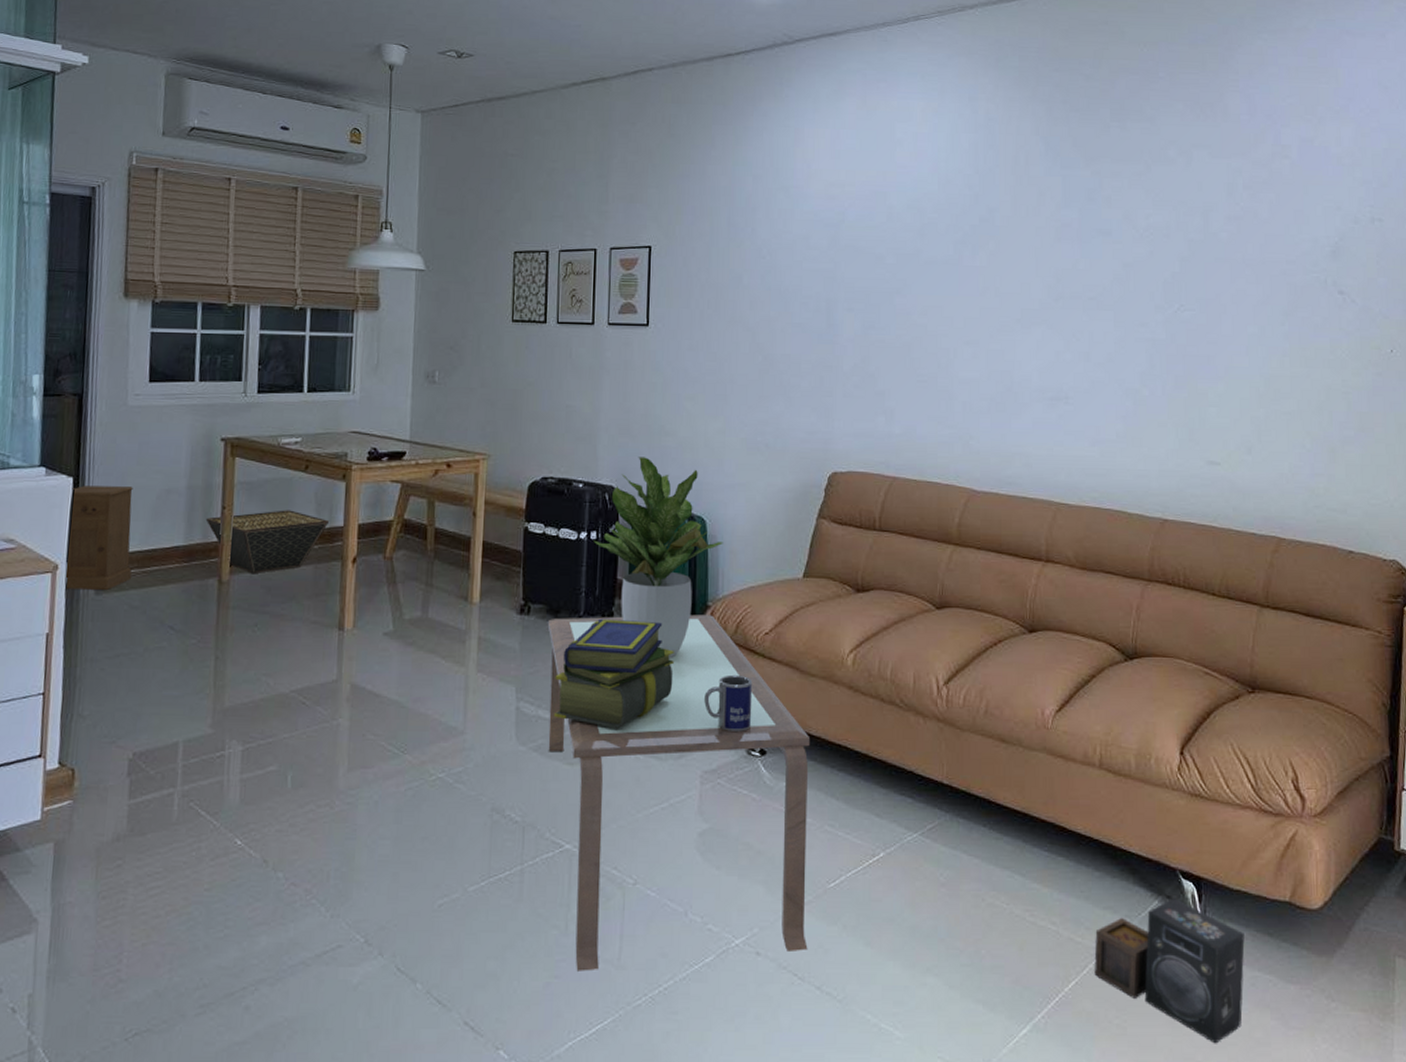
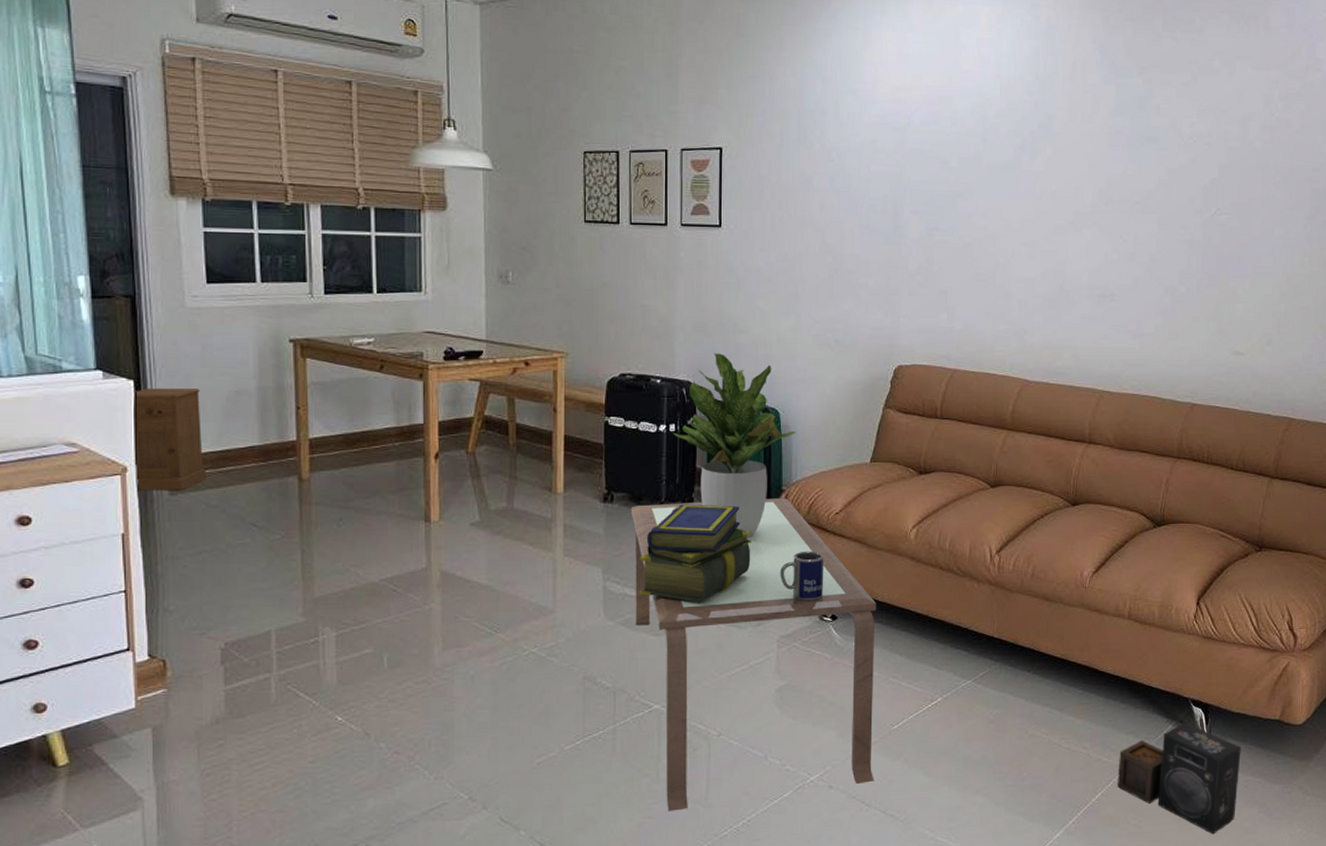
basket: present [205,510,330,575] -> none [280,409,409,472]

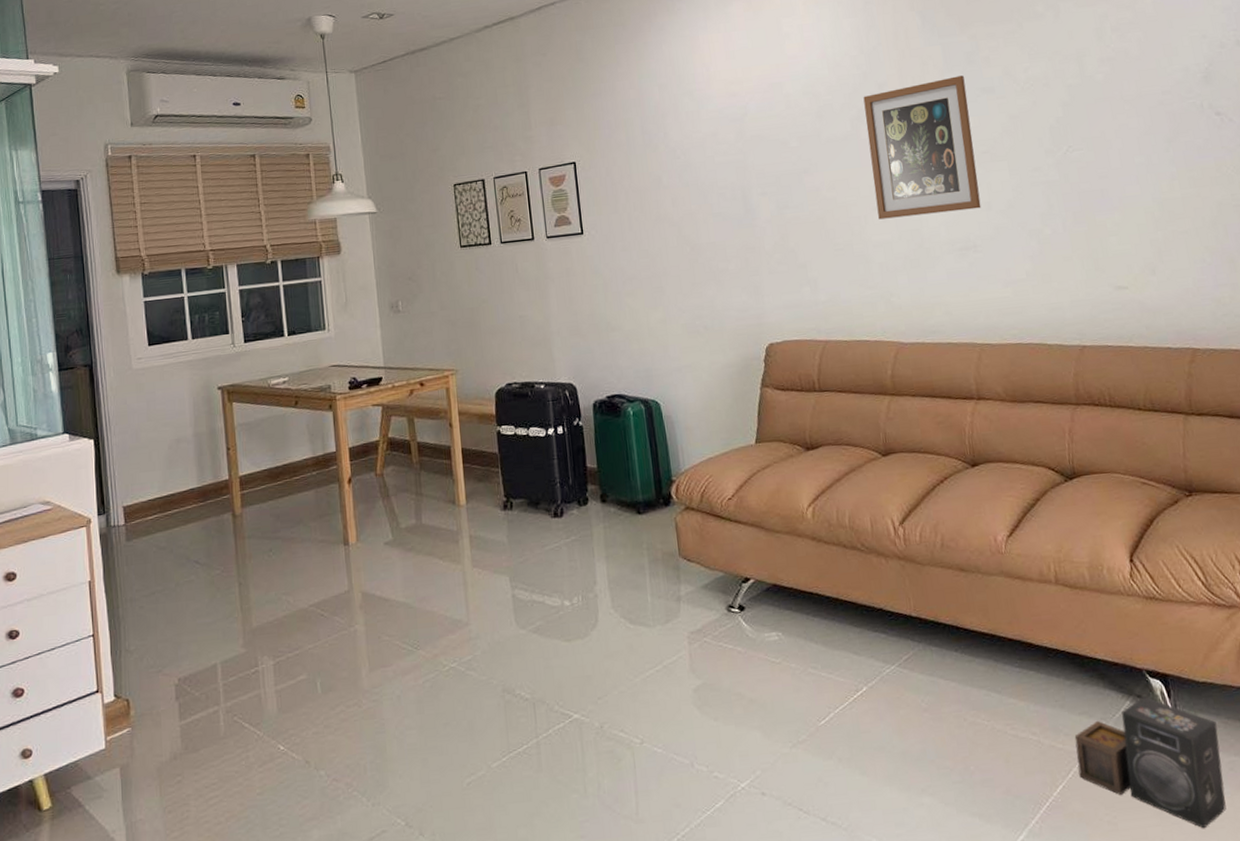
nightstand: present [133,388,206,490] -> none [94,441,156,539]
coffee table: present [630,498,877,811] -> none [529,488,809,829]
stack of books: present [639,504,751,603] -> none [543,501,651,604]
potted plant: present [672,353,796,539] -> none [560,353,678,534]
mug: present [780,550,824,602] -> none [681,540,728,594]
wall art: none [1025,120,1132,258] -> present [863,75,982,220]

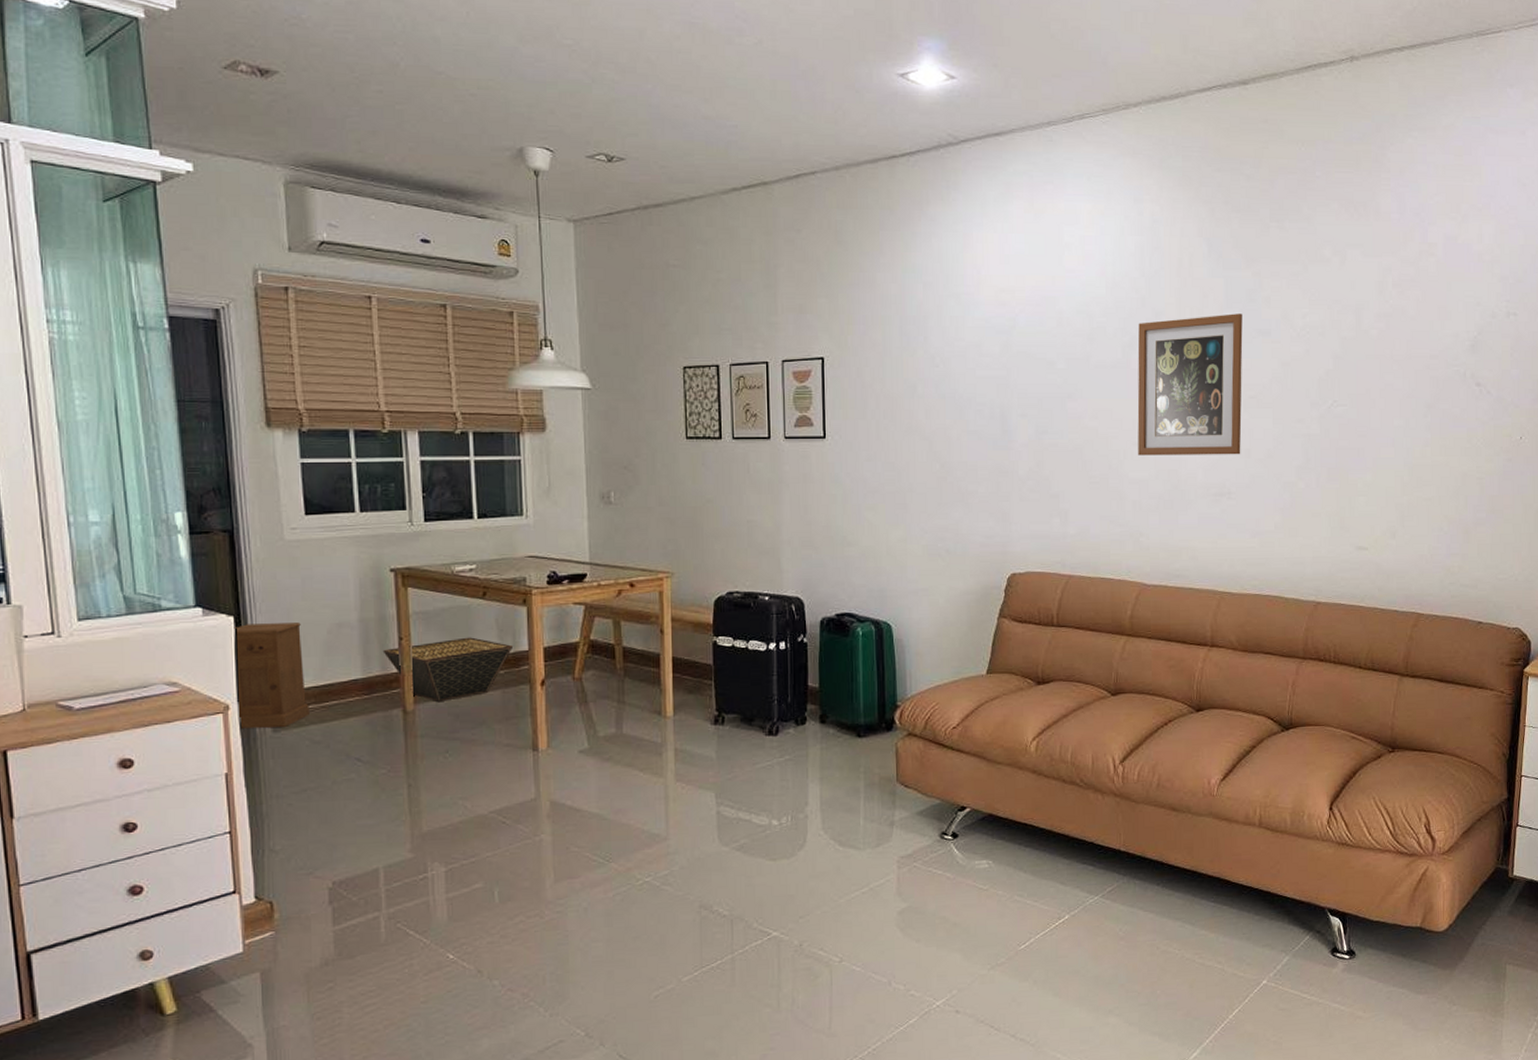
nightstand: none [94,441,156,539] -> present [234,623,309,728]
basket: none [214,443,323,505] -> present [382,637,514,703]
stereo: present [1074,697,1227,829] -> none [1254,933,1382,1049]

